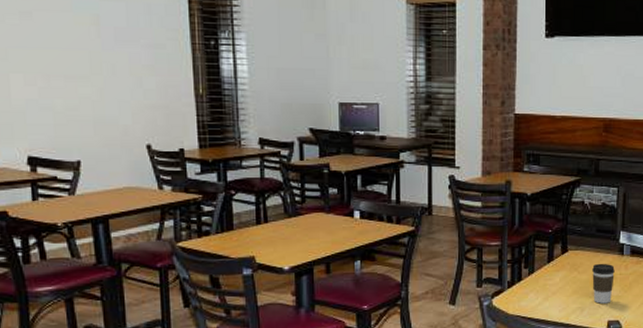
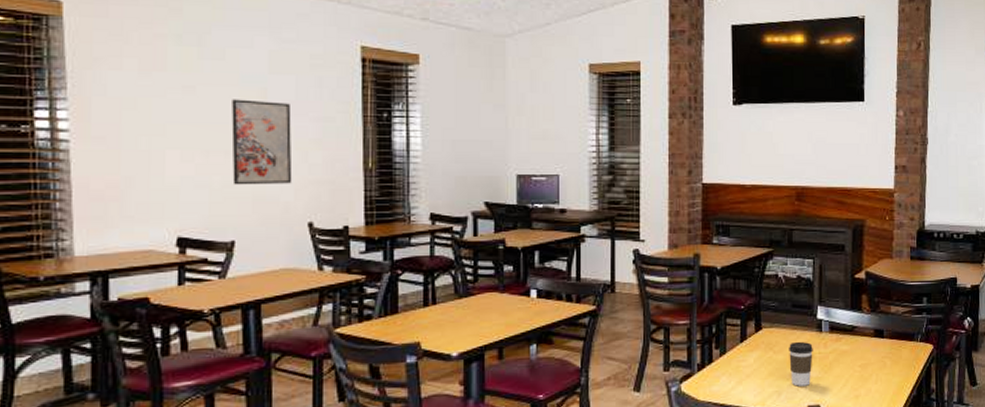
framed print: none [67,25,130,109] -> present [231,99,293,185]

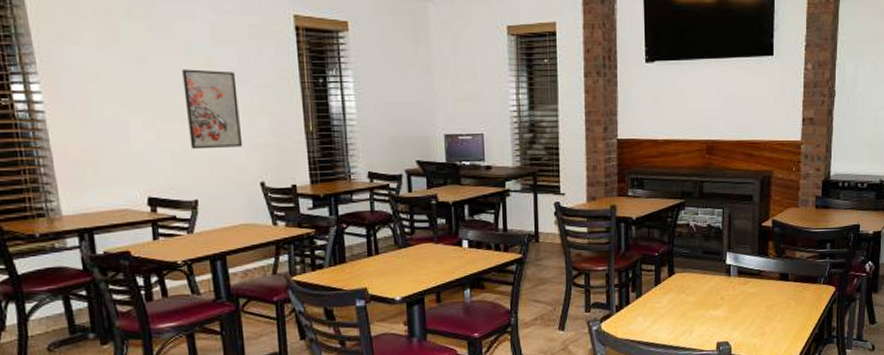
coffee cup: present [789,341,813,386] -> none [700,284,722,325]

